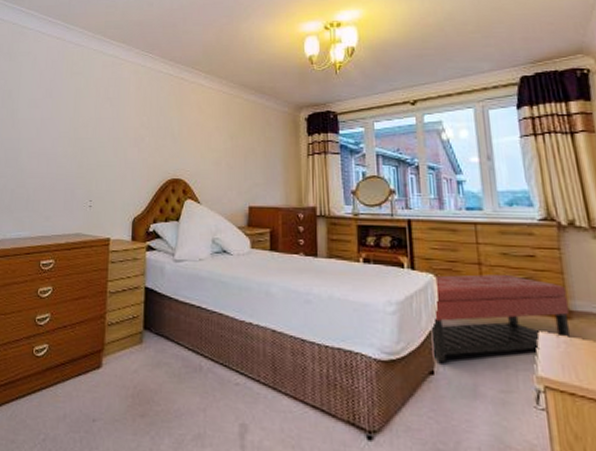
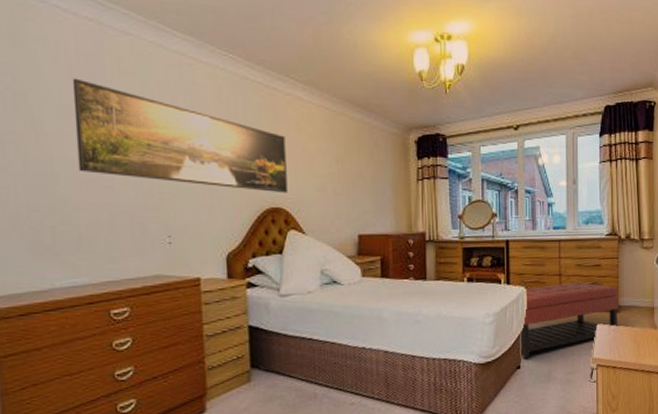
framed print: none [35,79,188,166] -> present [72,78,288,193]

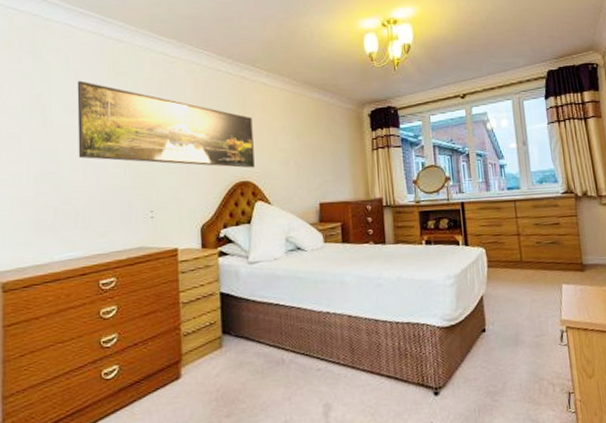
ottoman: present [519,282,619,358] -> none [482,241,585,321]

